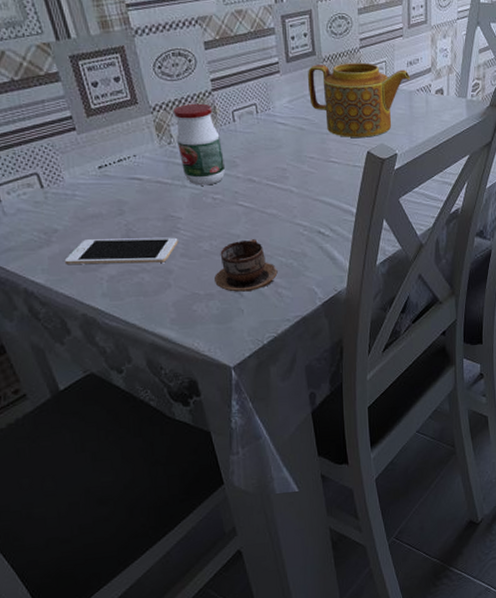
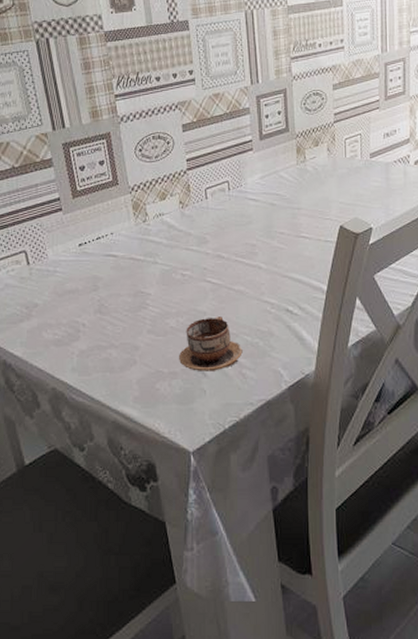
cell phone: present [64,237,178,264] -> none [41,313,146,339]
jar: present [172,103,226,186] -> none [149,182,196,262]
teapot: present [307,62,410,137] -> none [280,136,387,212]

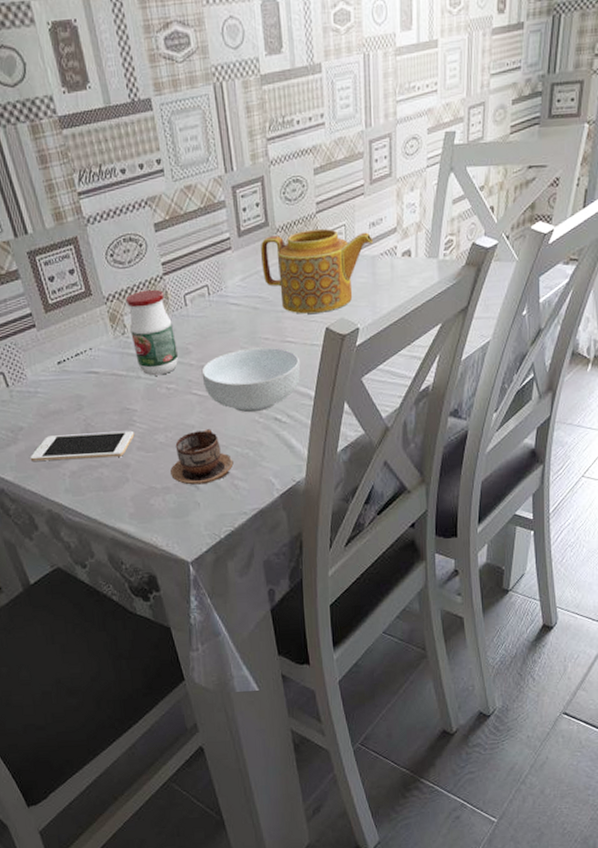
cell phone: none [41,313,146,339] -> present [30,430,135,461]
jar: none [149,182,196,262] -> present [125,289,179,376]
cereal bowl: none [217,241,314,303] -> present [201,347,301,413]
teapot: none [280,136,387,212] -> present [260,228,373,314]

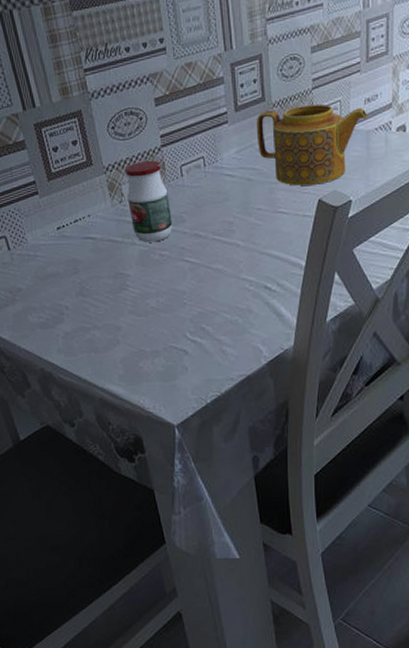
cell phone: present [30,430,135,461] -> none [26,294,127,321]
cup: present [170,429,234,485] -> none [160,295,222,349]
cereal bowl: present [201,347,301,413] -> none [194,217,292,281]

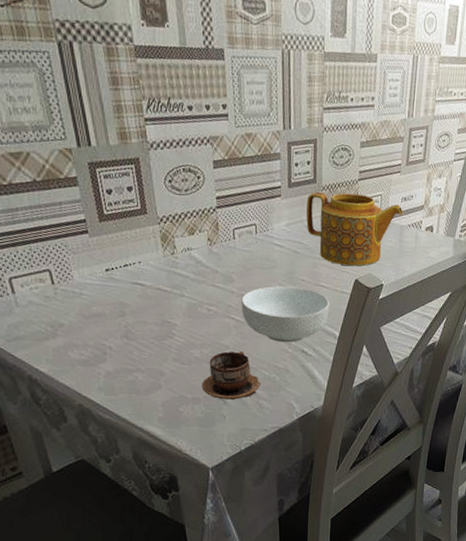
jar: present [124,160,173,243] -> none [178,218,222,297]
cup: none [160,295,222,349] -> present [202,351,261,400]
cereal bowl: none [194,217,292,281] -> present [241,285,330,343]

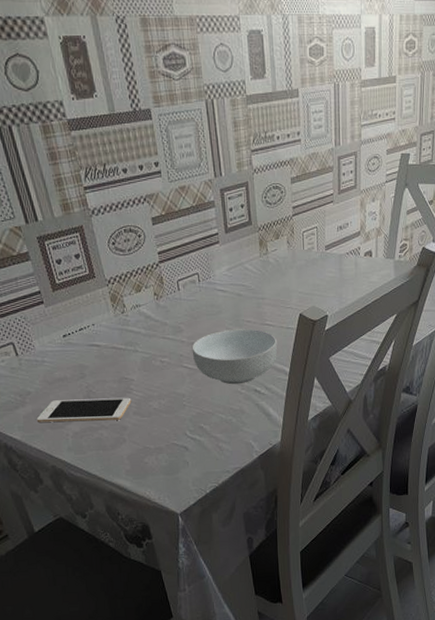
cell phone: none [67,336,172,365] -> present [36,397,132,422]
cup: present [202,351,261,400] -> none [163,398,219,446]
teapot: present [306,192,403,266] -> none [244,229,340,301]

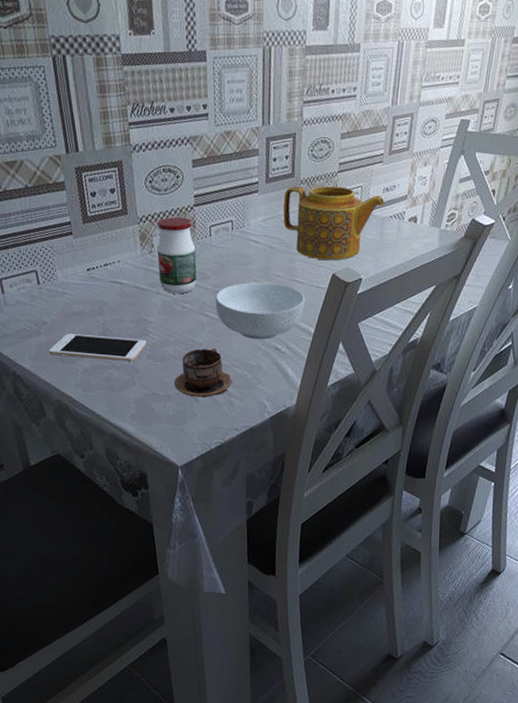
jar: none [125,275,172,350] -> present [156,216,197,294]
cup: none [163,398,219,446] -> present [174,348,233,398]
teapot: none [244,229,340,301] -> present [283,185,385,260]

